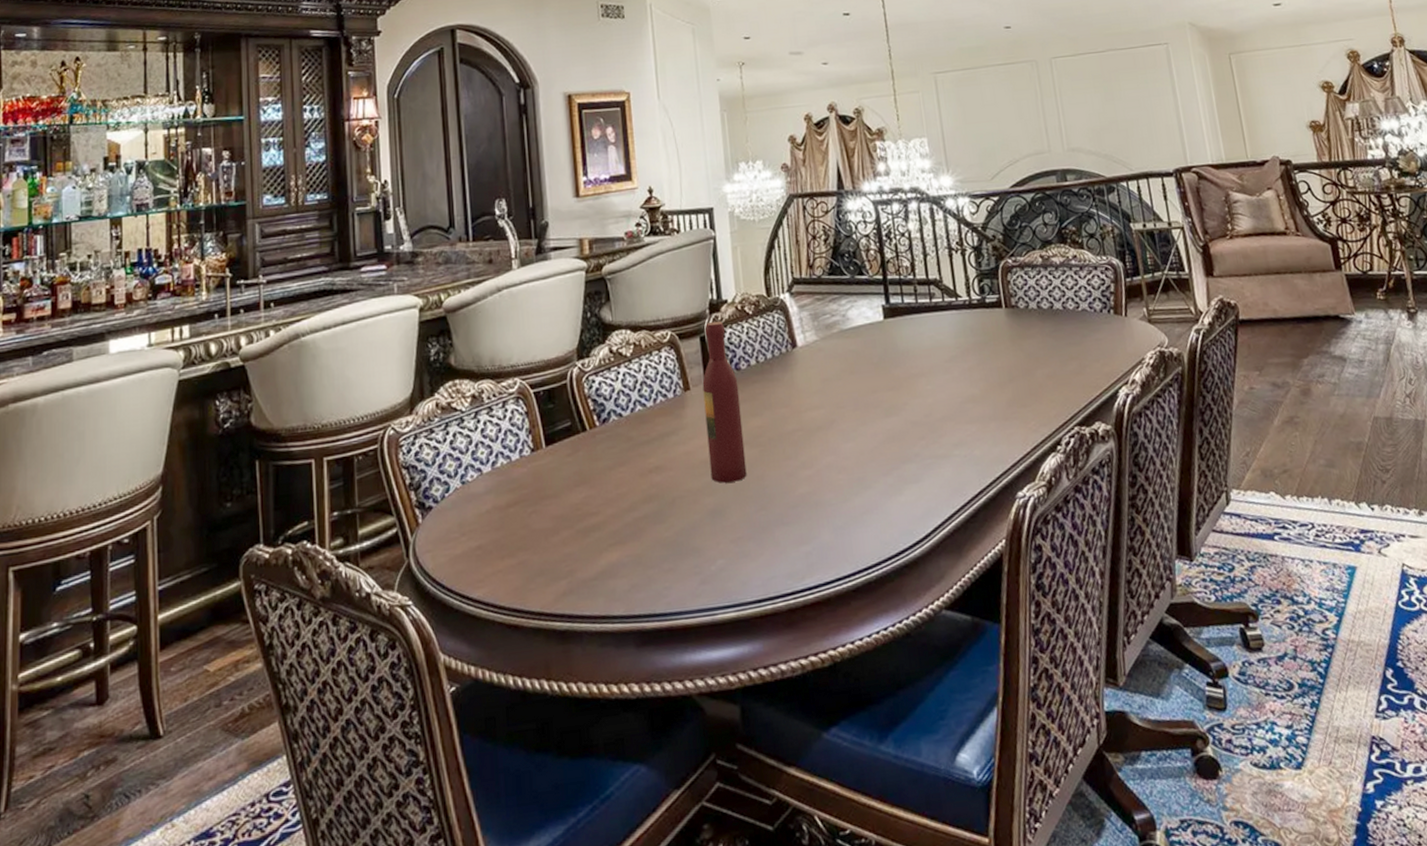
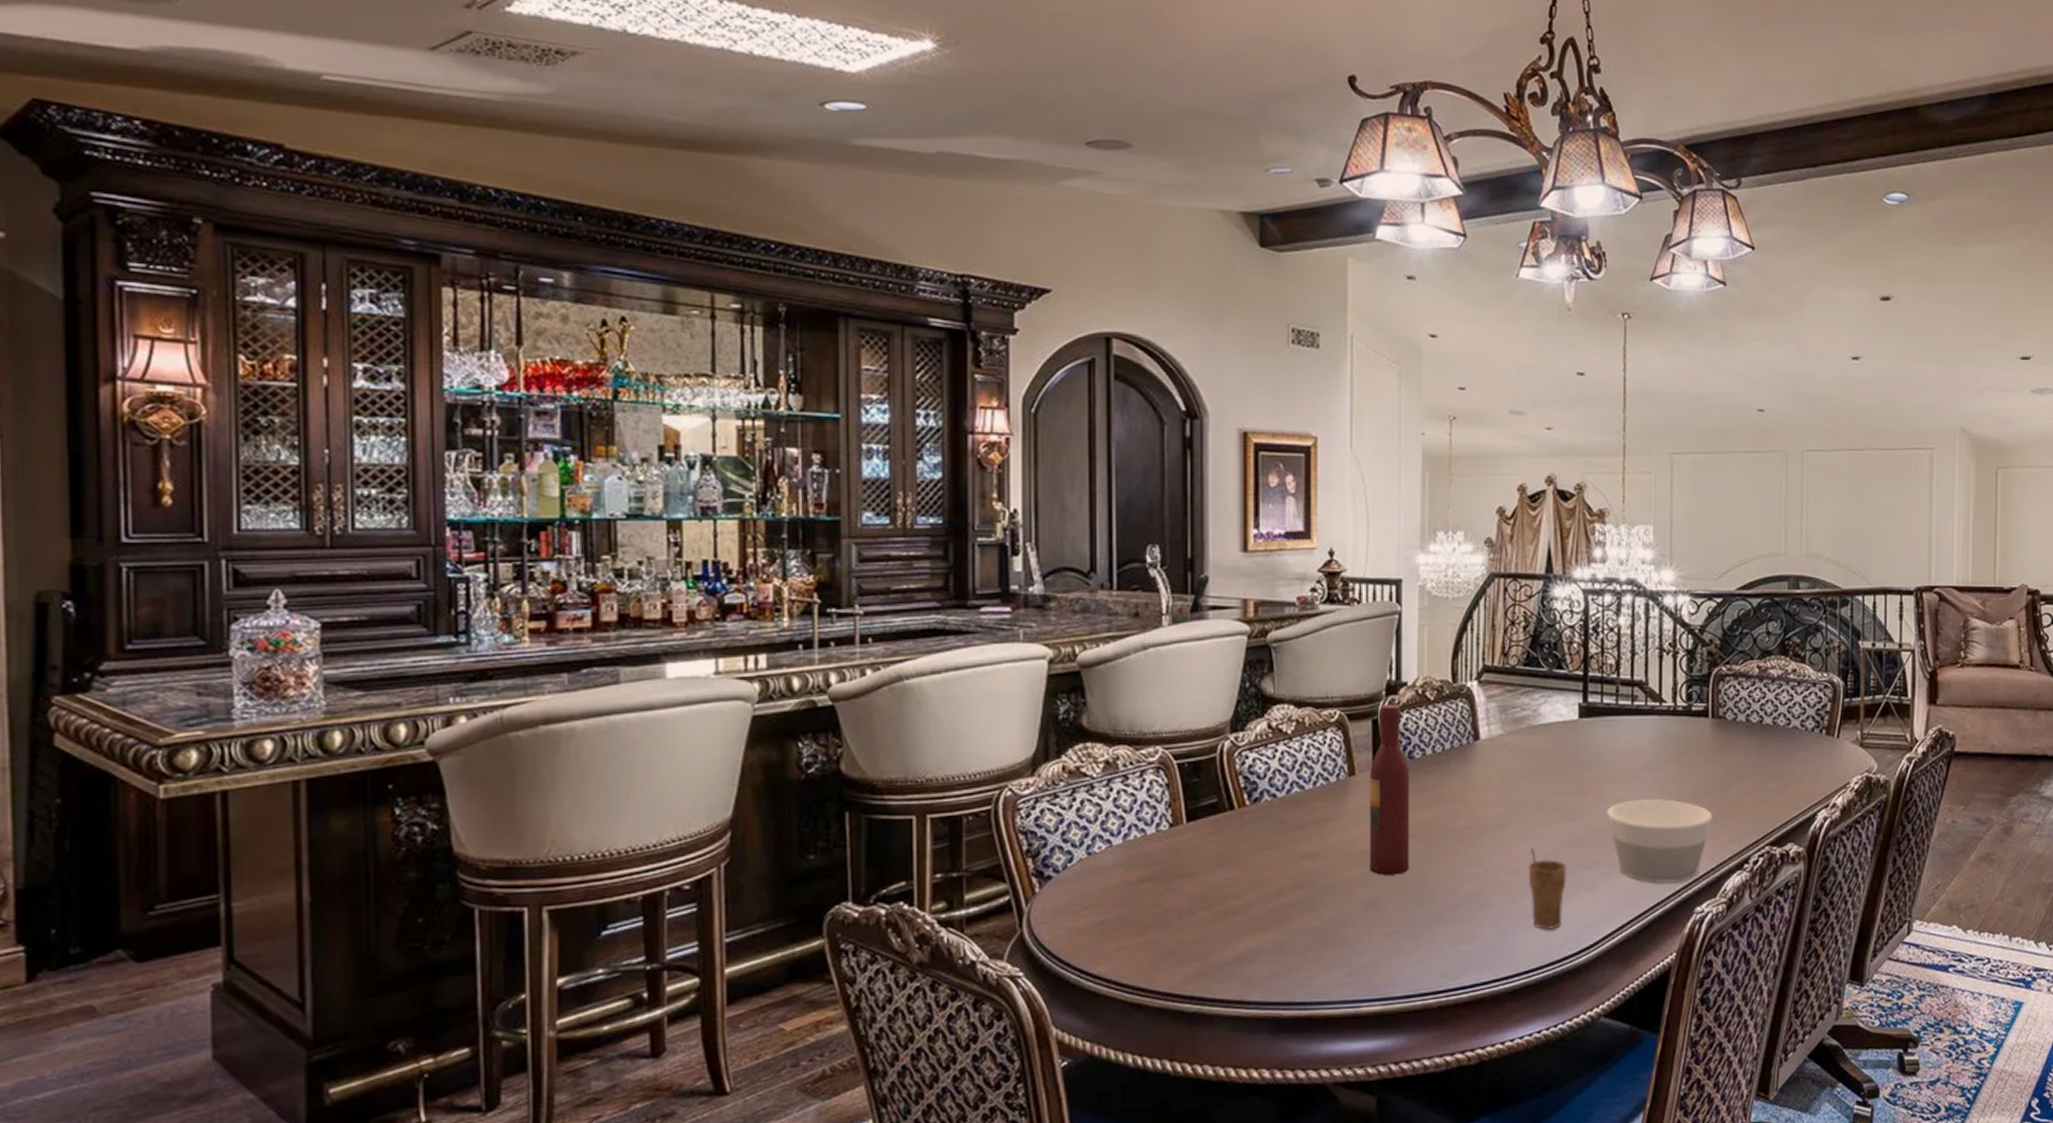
cup: none [855,445,893,525] -> present [1528,847,1567,930]
bowl: none [921,388,1022,472] -> present [1607,798,1714,884]

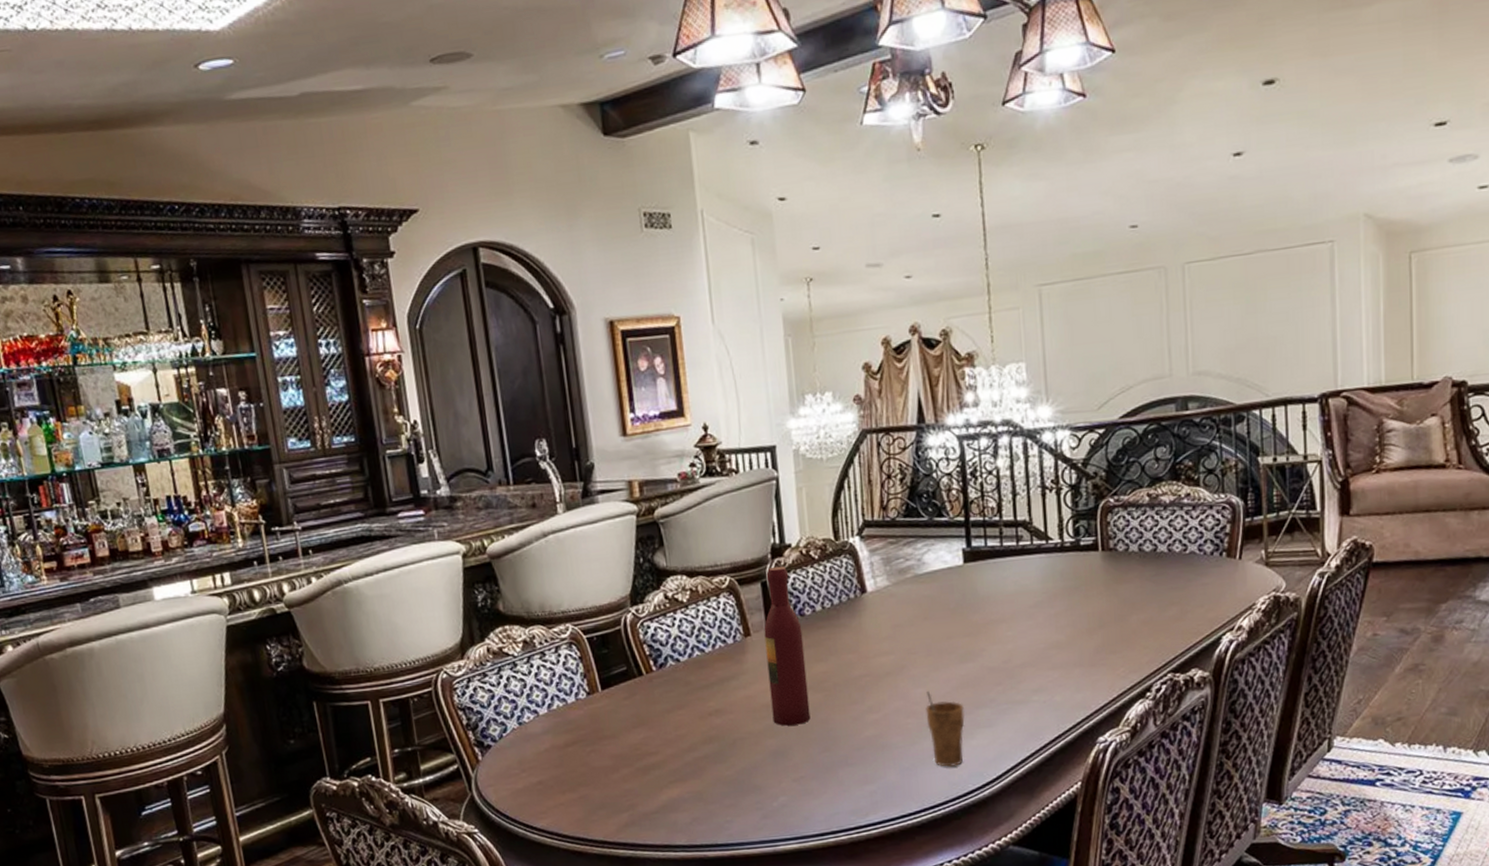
bowl: present [1607,798,1714,884] -> none [999,635,1111,717]

